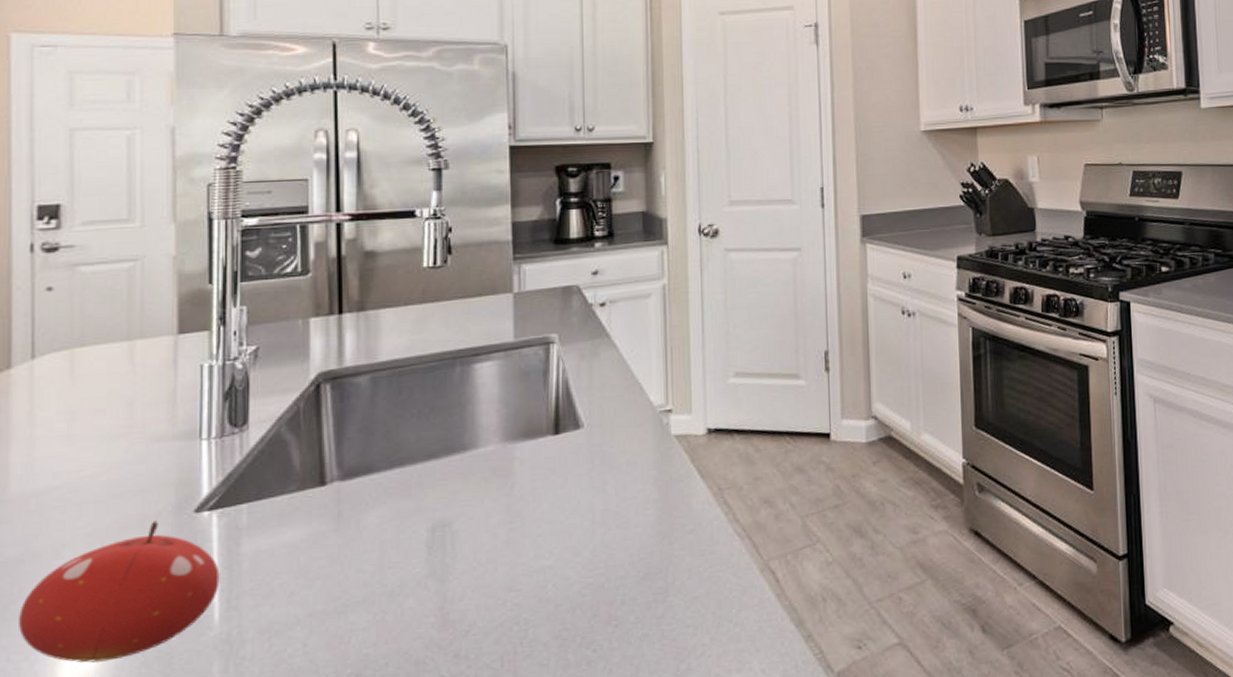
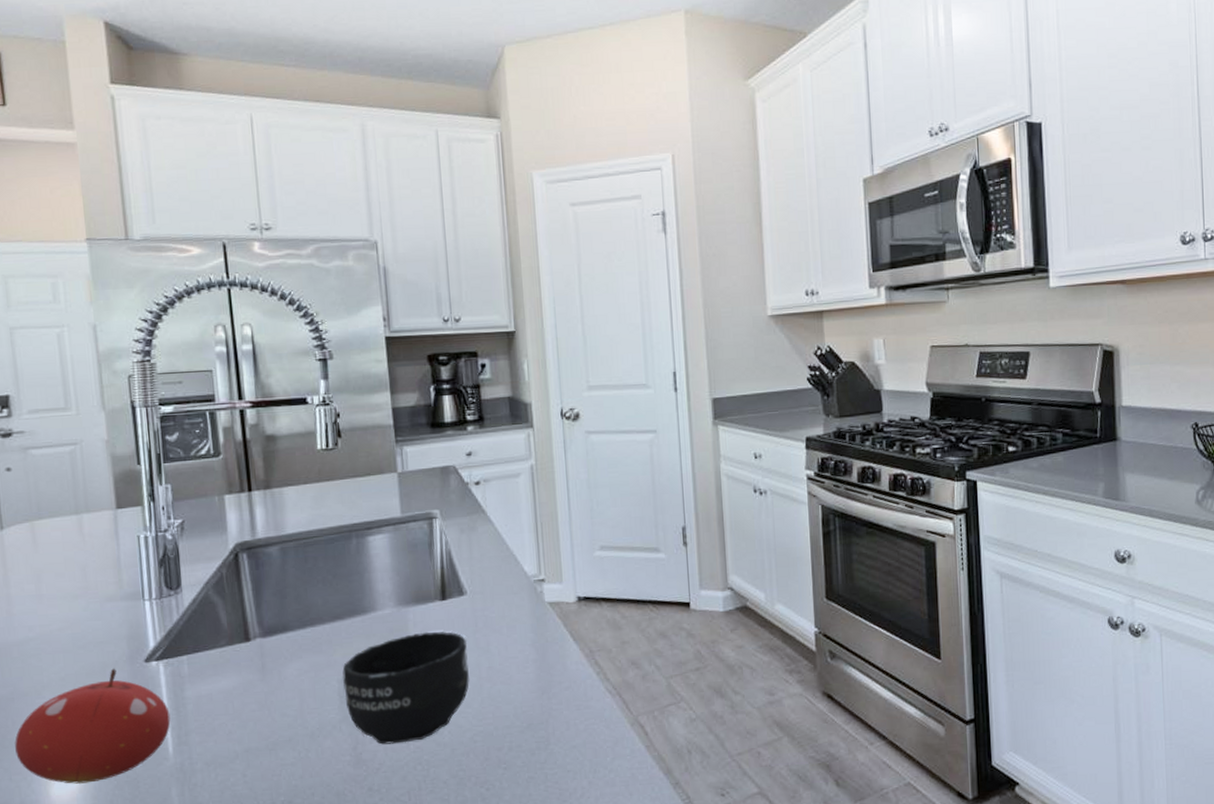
mug: none [433,470,580,603] -> present [342,632,469,745]

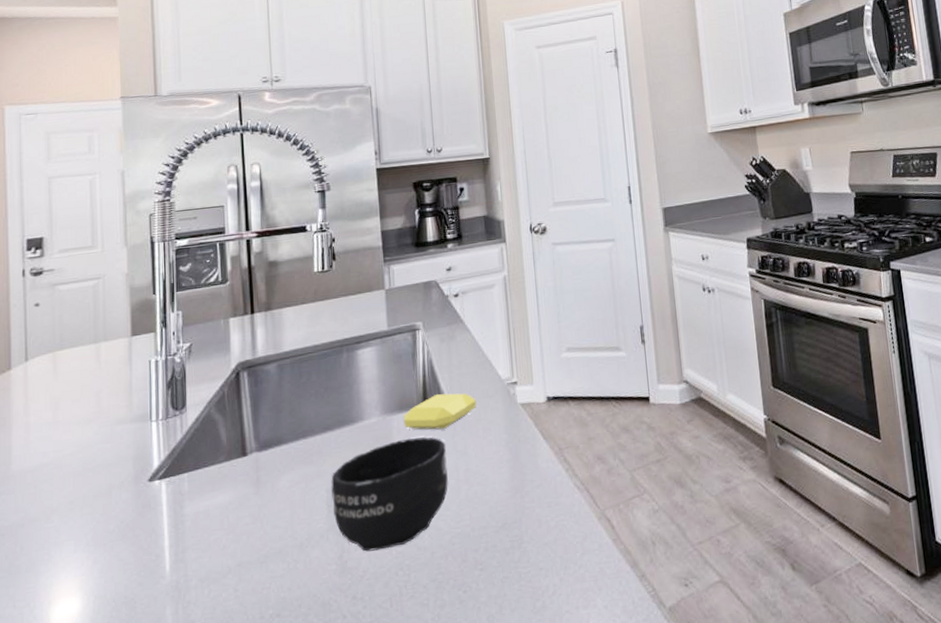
fruit: present [15,668,171,784] -> none [21,489,169,608]
soap bar: none [419,587,501,625] -> present [402,393,477,430]

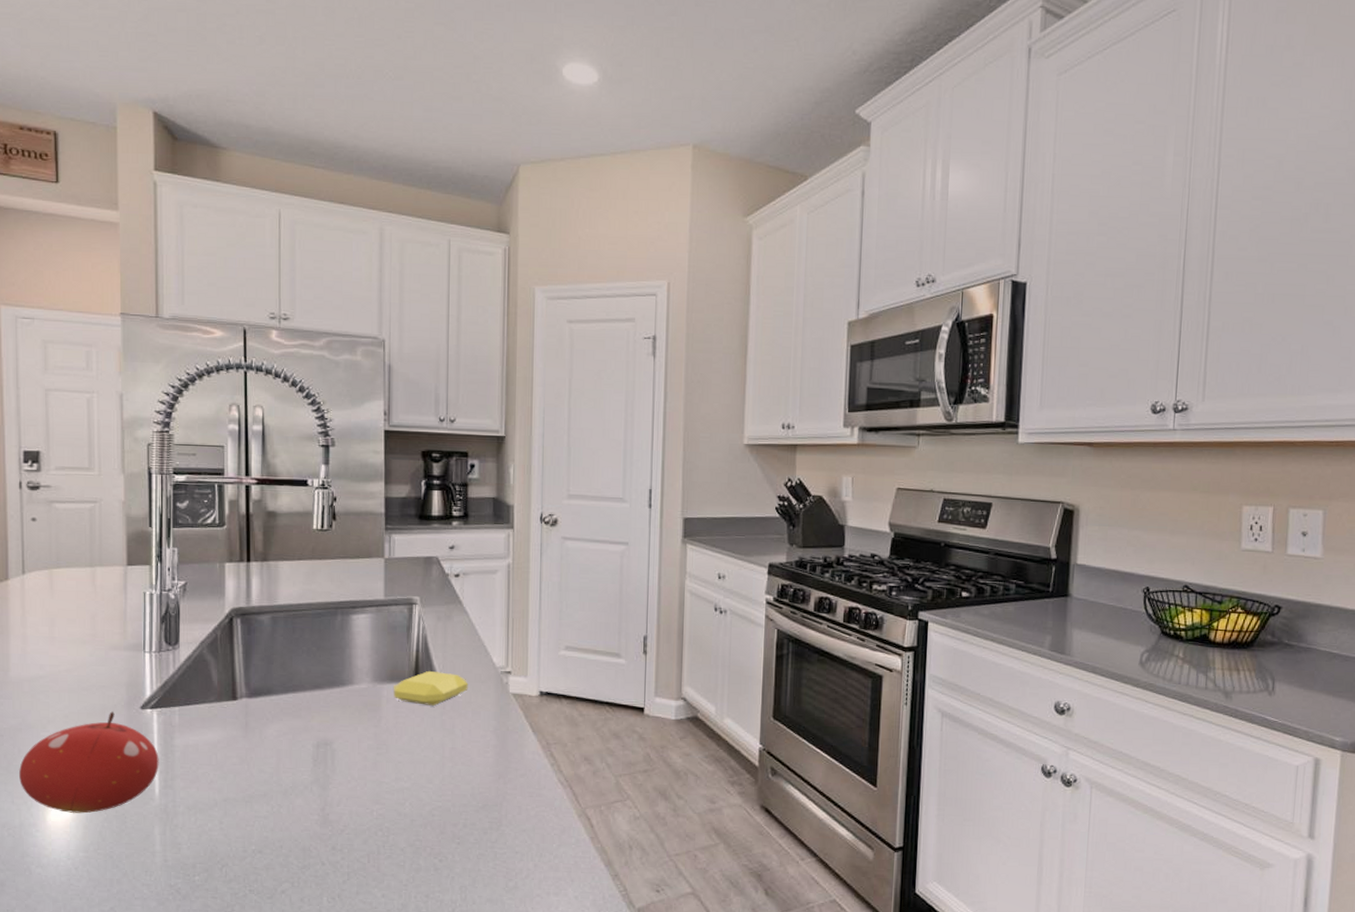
fruit: none [21,489,169,608] -> present [19,711,159,813]
mug: present [331,437,448,552] -> none [318,709,433,809]

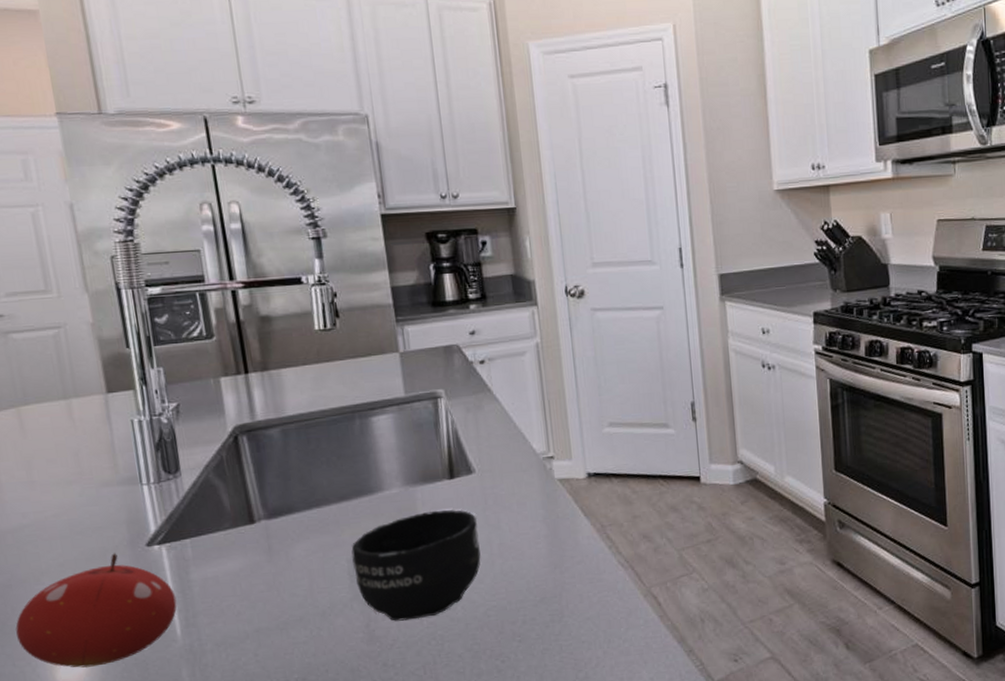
mug: none [318,709,433,809] -> present [351,510,481,621]
soap bar: present [392,670,468,706] -> none [427,465,510,503]

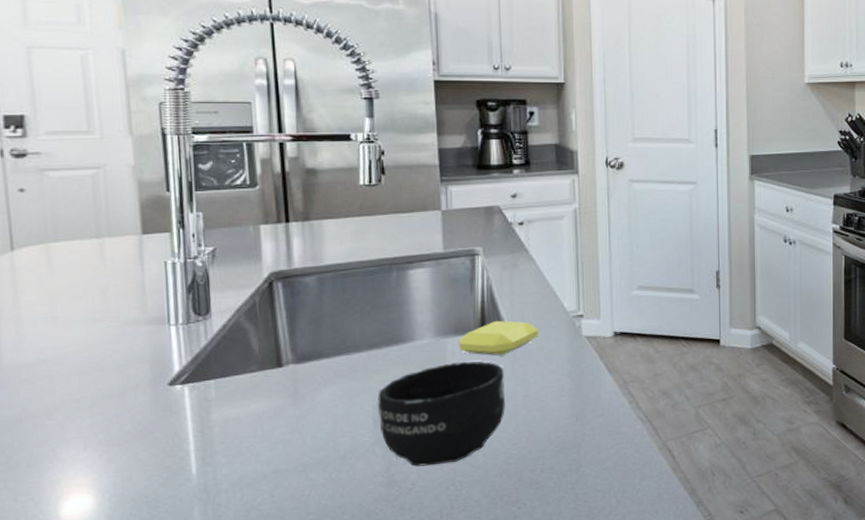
fruit: present [15,553,177,668] -> none [21,391,195,504]
soap bar: none [427,465,510,503] -> present [458,320,539,355]

